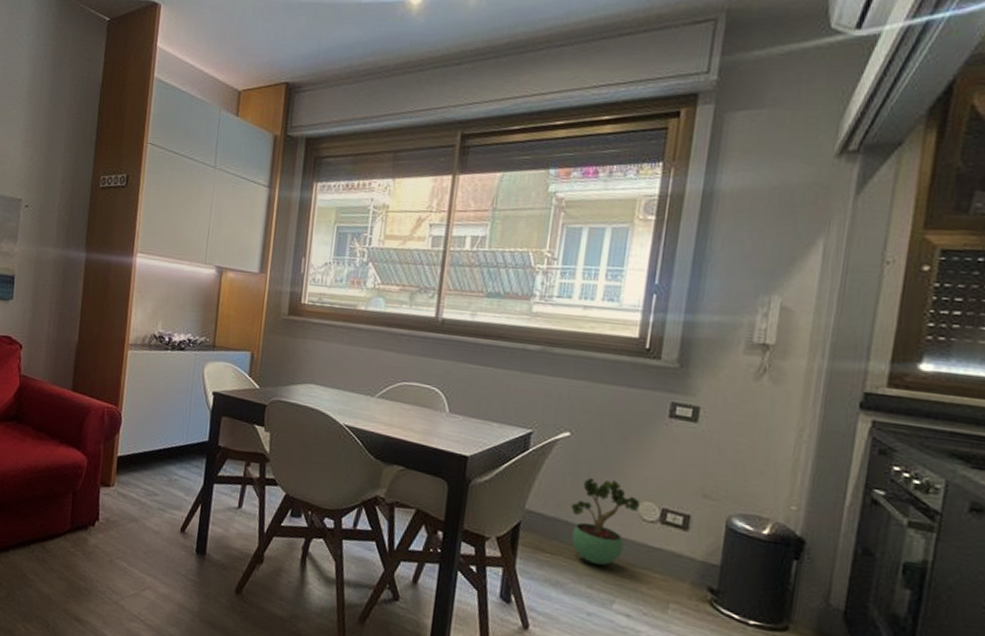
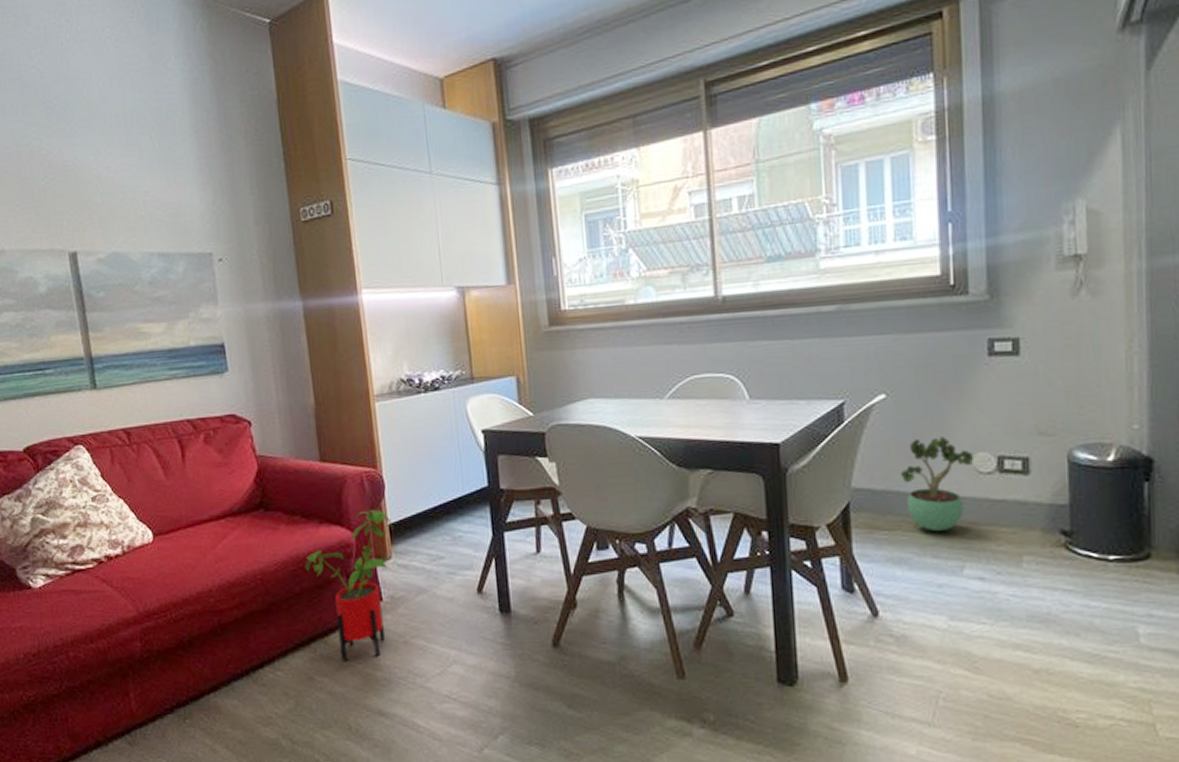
house plant: none [40,440,122,569] -> present [304,510,394,662]

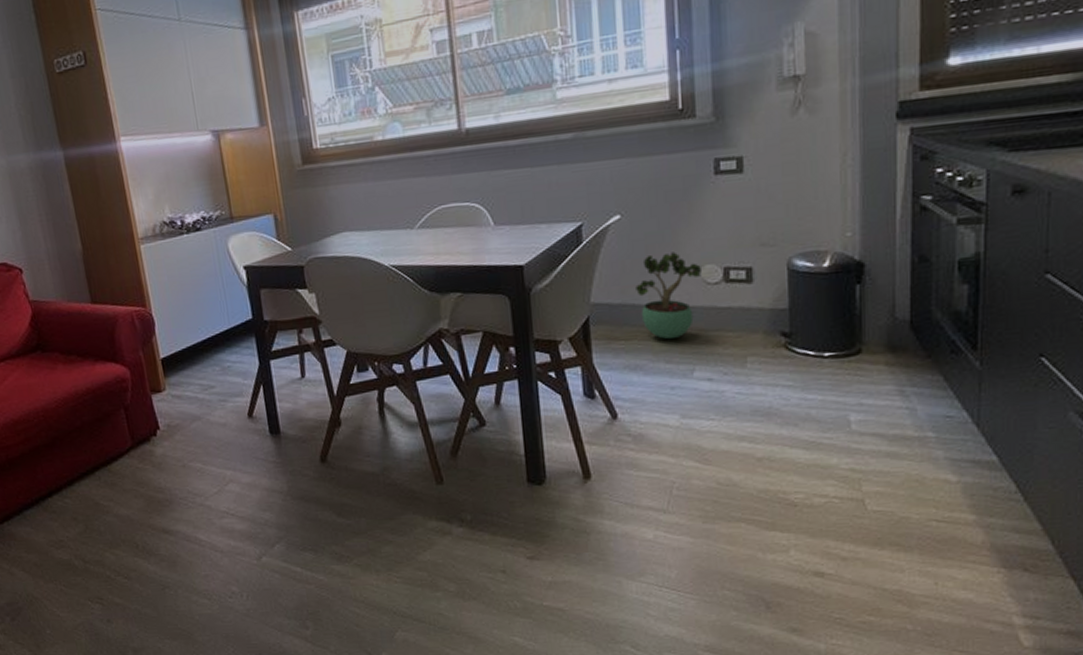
house plant: present [304,510,394,662] -> none [83,346,166,487]

